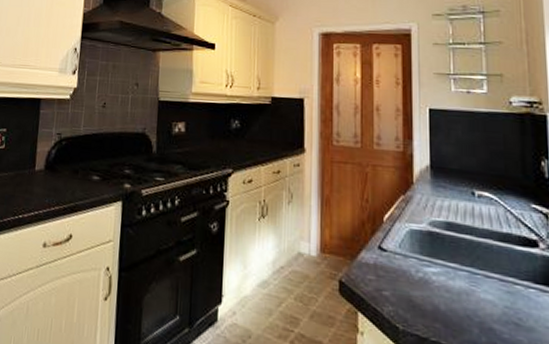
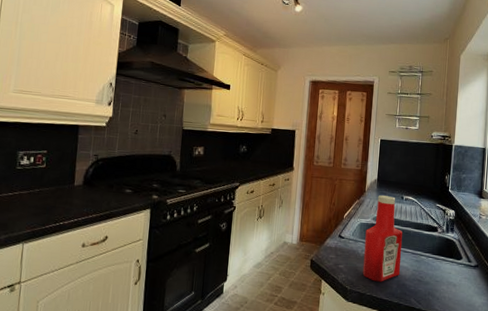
ketchup bottle: none [419,189,483,322] -> present [362,195,403,282]

